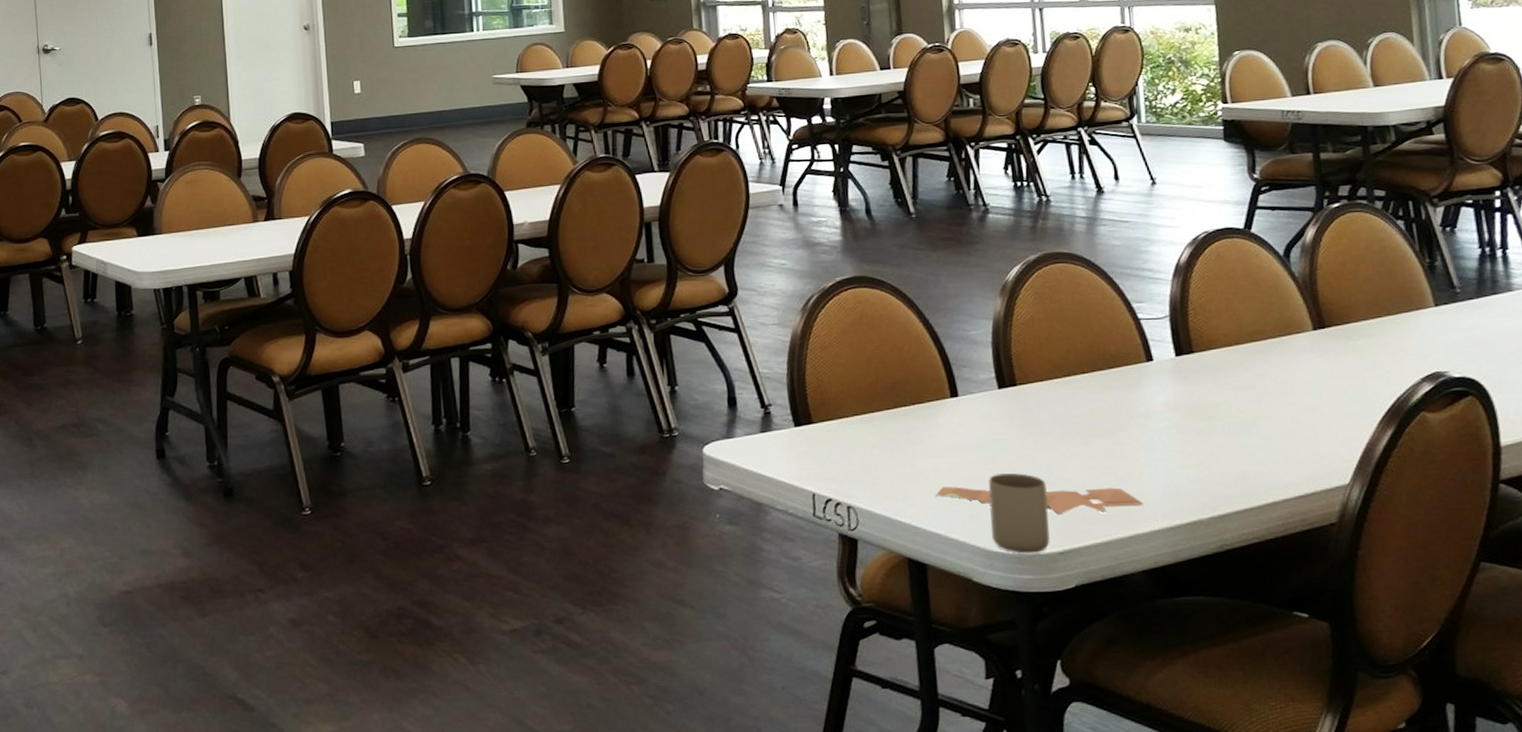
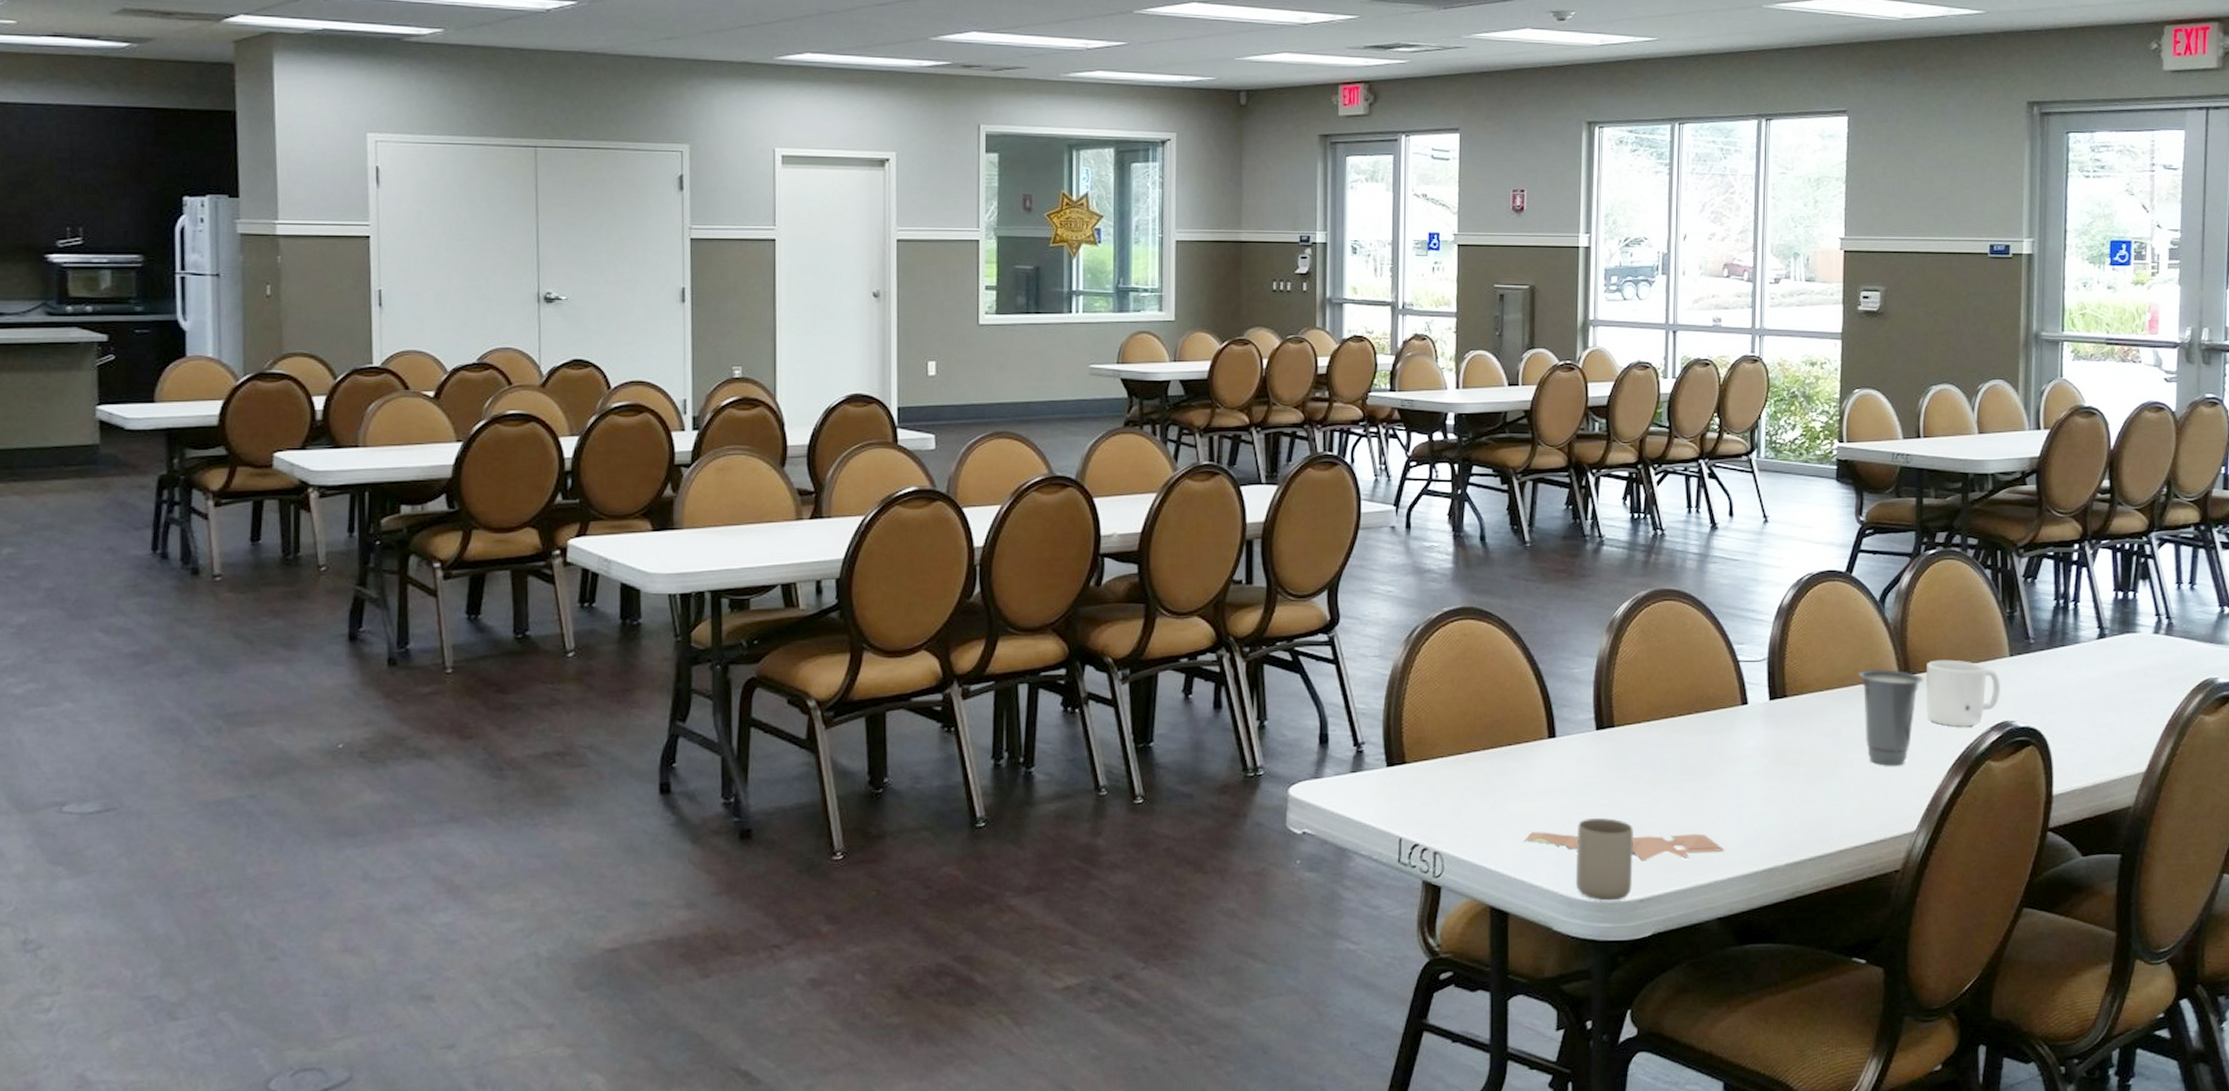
cup: none [1269,322,1340,419] -> present [1859,668,1923,766]
mug: none [1342,311,1429,379] -> present [1925,659,2000,727]

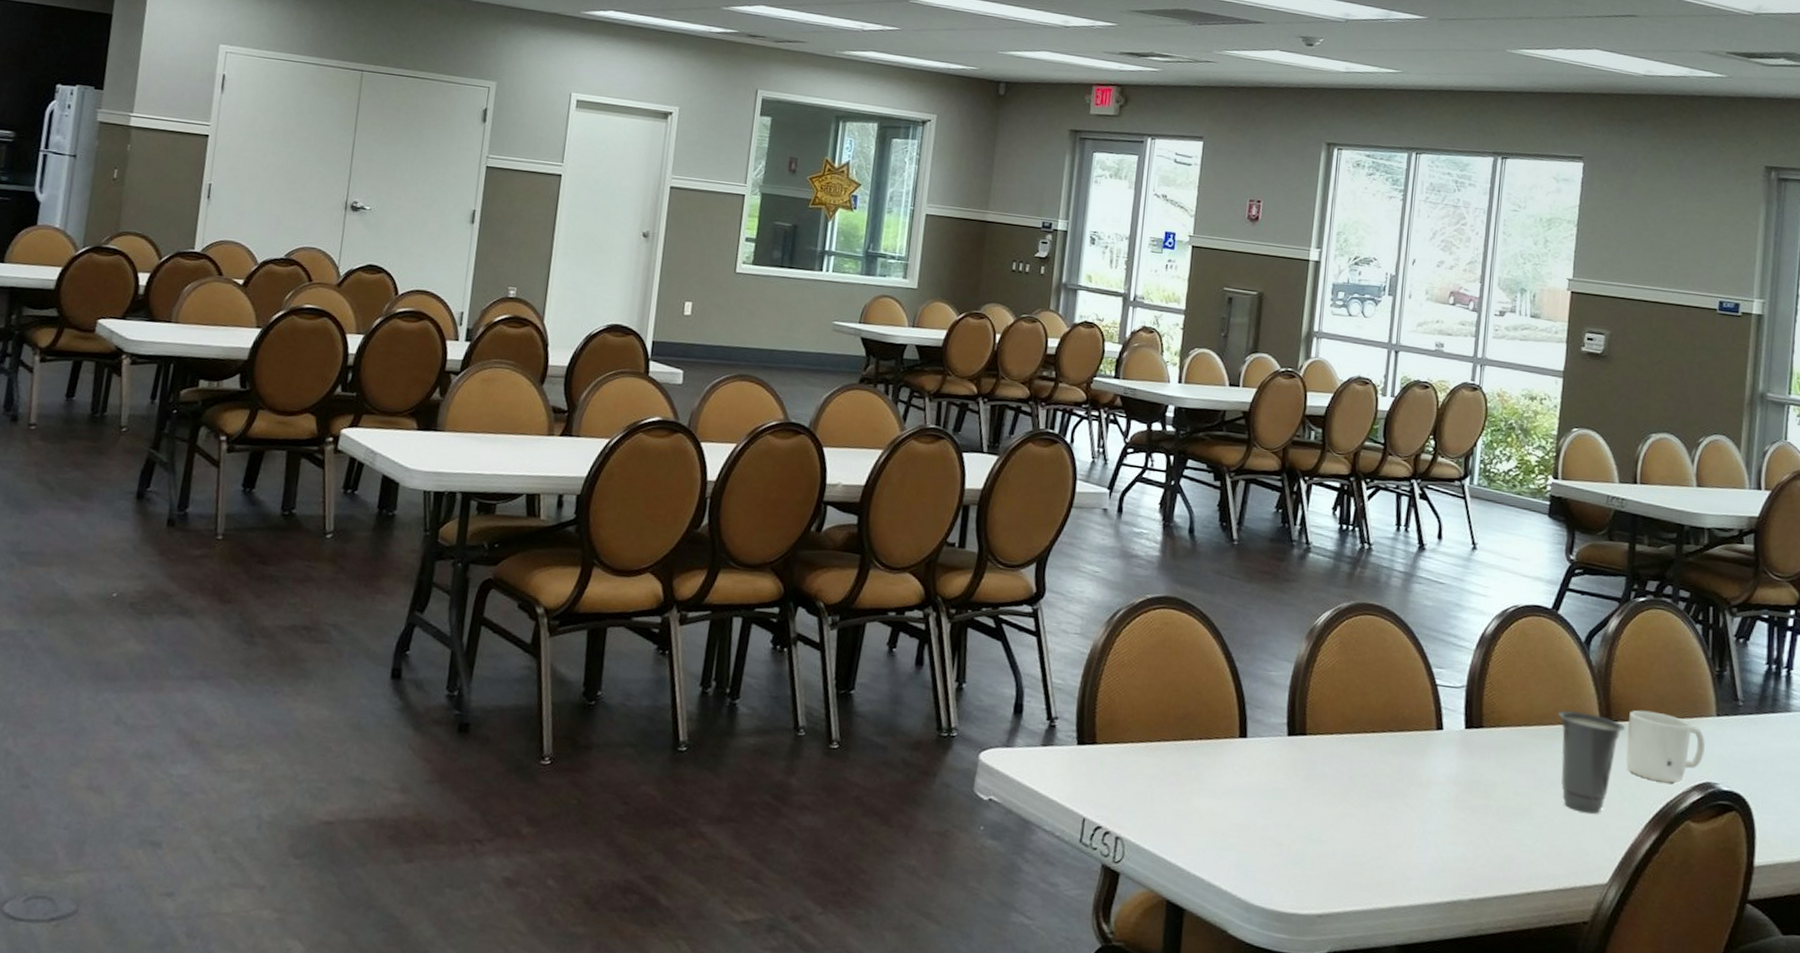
papers: present [1523,832,1725,861] -> none [1206,830,1409,880]
cup: present [1575,818,1633,901] -> none [1254,824,1317,912]

